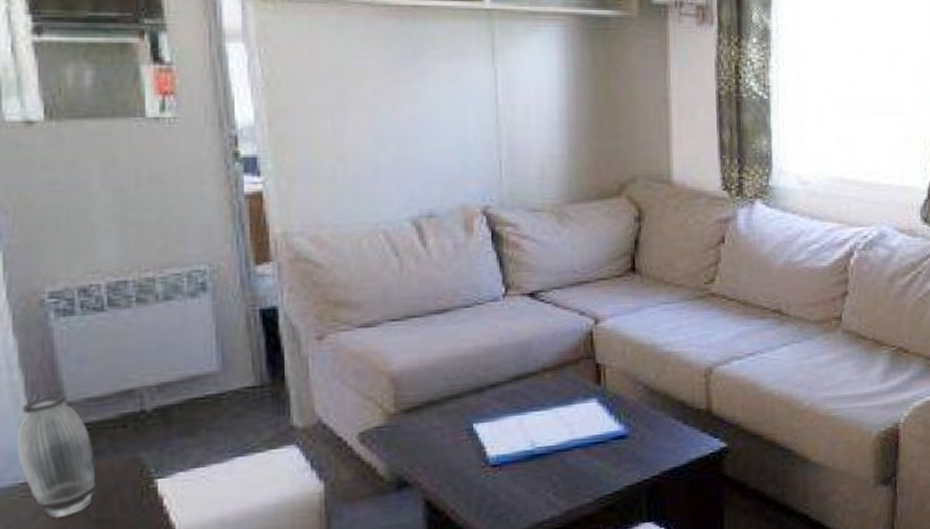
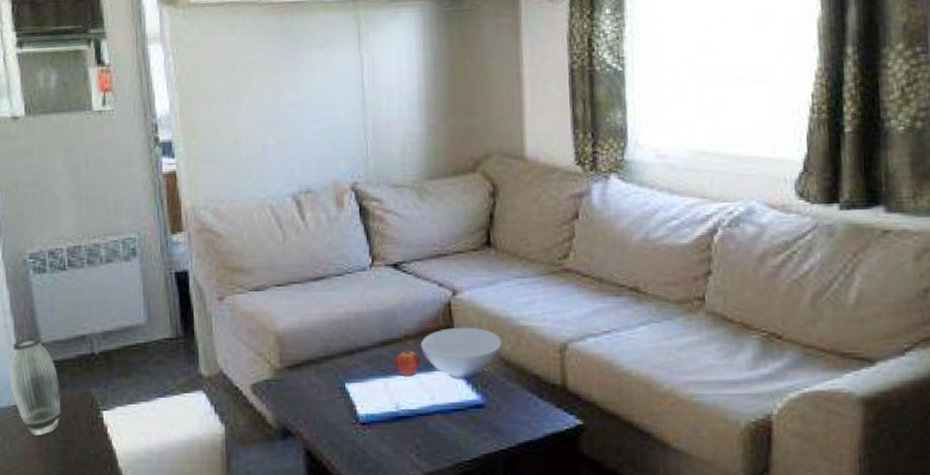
fruit: none [531,383,559,411] -> present [395,350,420,376]
decorative bowl: none [560,356,647,411] -> present [421,327,502,379]

